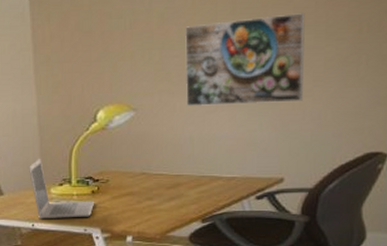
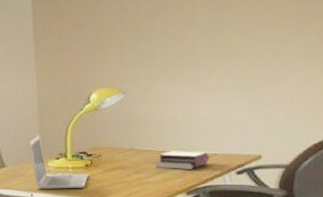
book: none [168,174,228,195] -> present [155,151,210,169]
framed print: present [184,13,305,107] -> none [167,10,277,91]

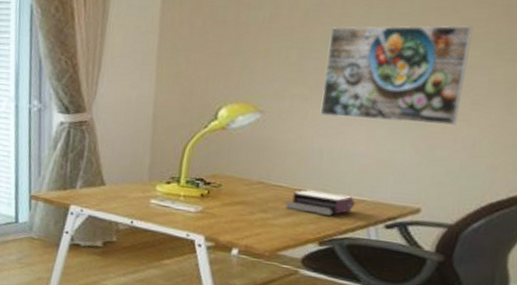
laptop: present [29,135,87,189] -> none [136,152,202,222]
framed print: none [167,10,277,91] -> present [320,25,474,125]

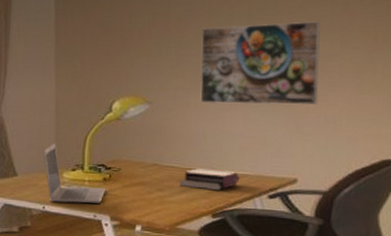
laptop: none [136,152,202,222] -> present [43,143,105,204]

